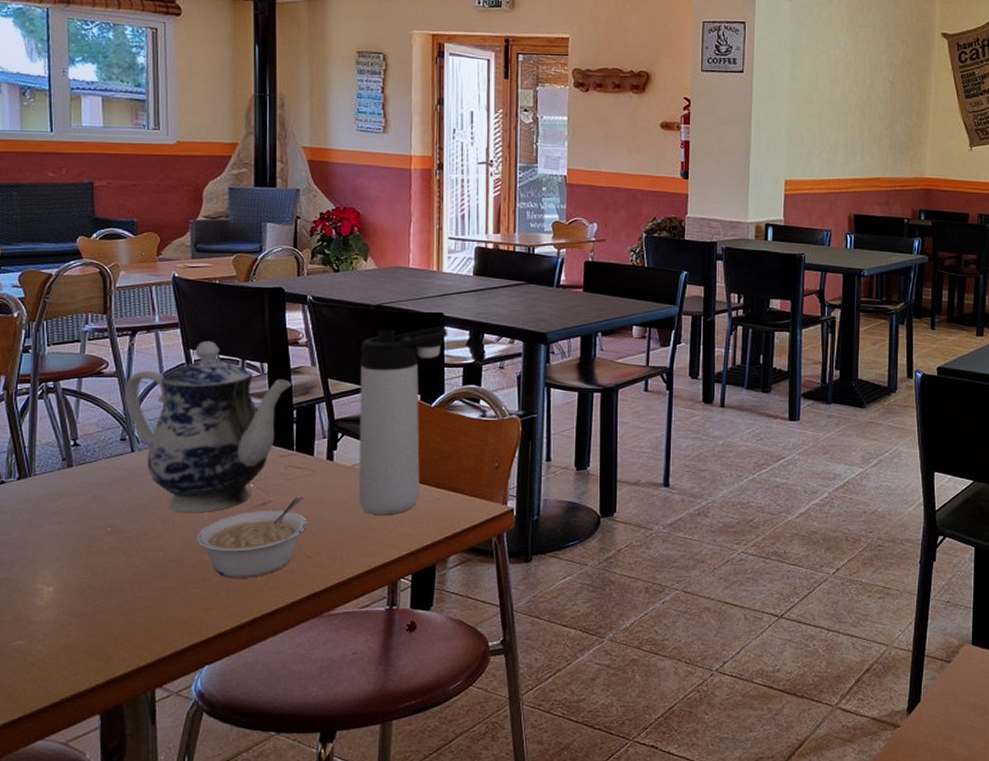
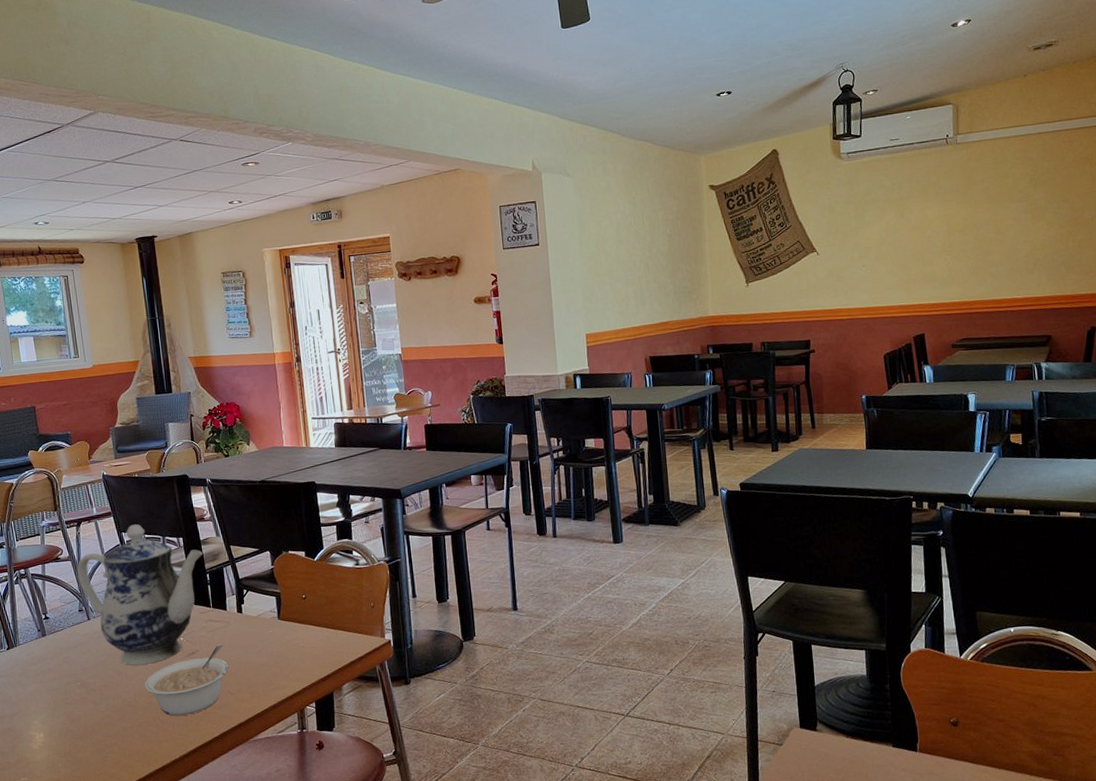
thermos bottle: present [358,327,448,515] -> none [253,493,321,655]

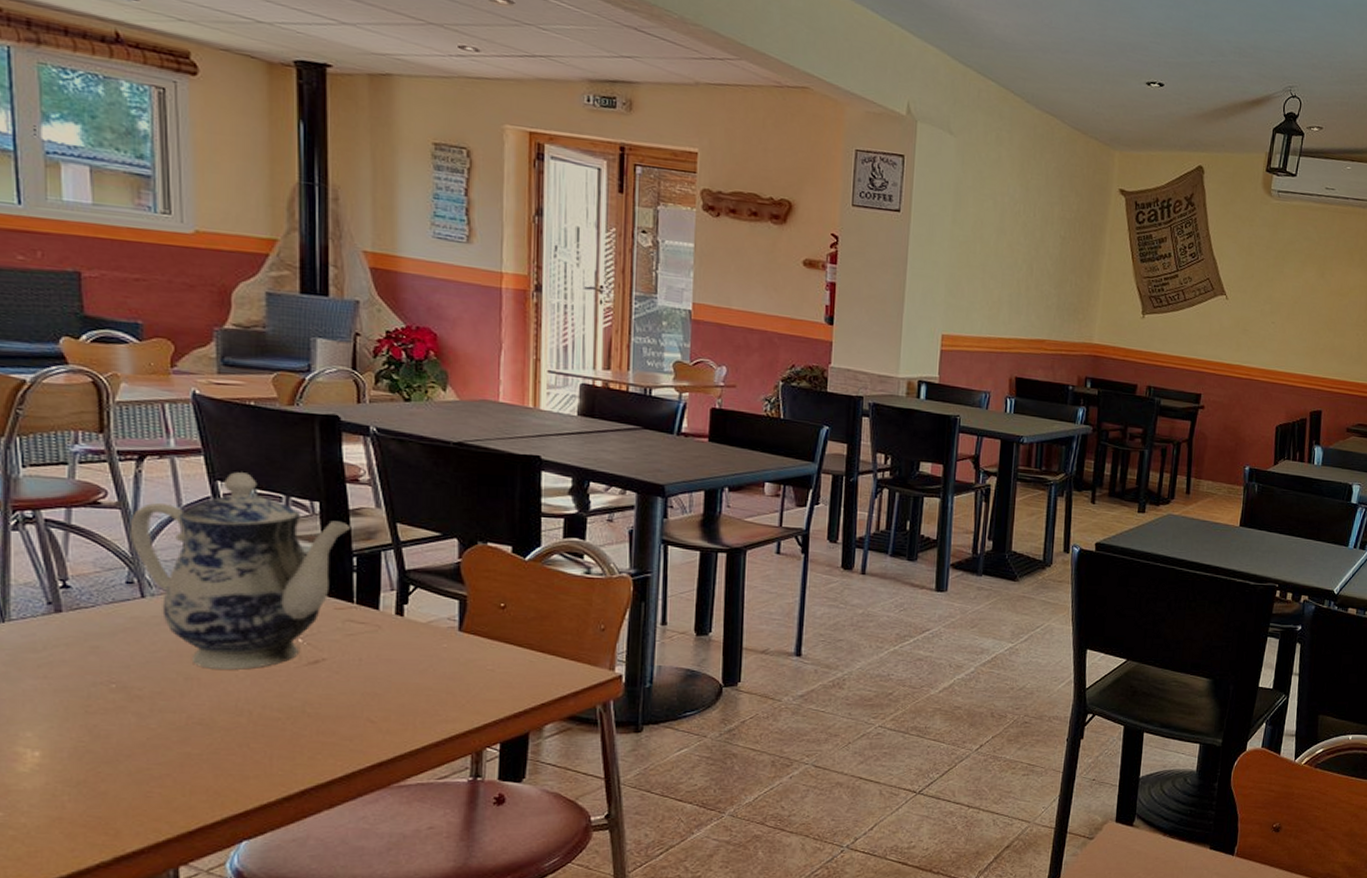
legume: present [145,644,229,716] -> none [230,655,373,745]

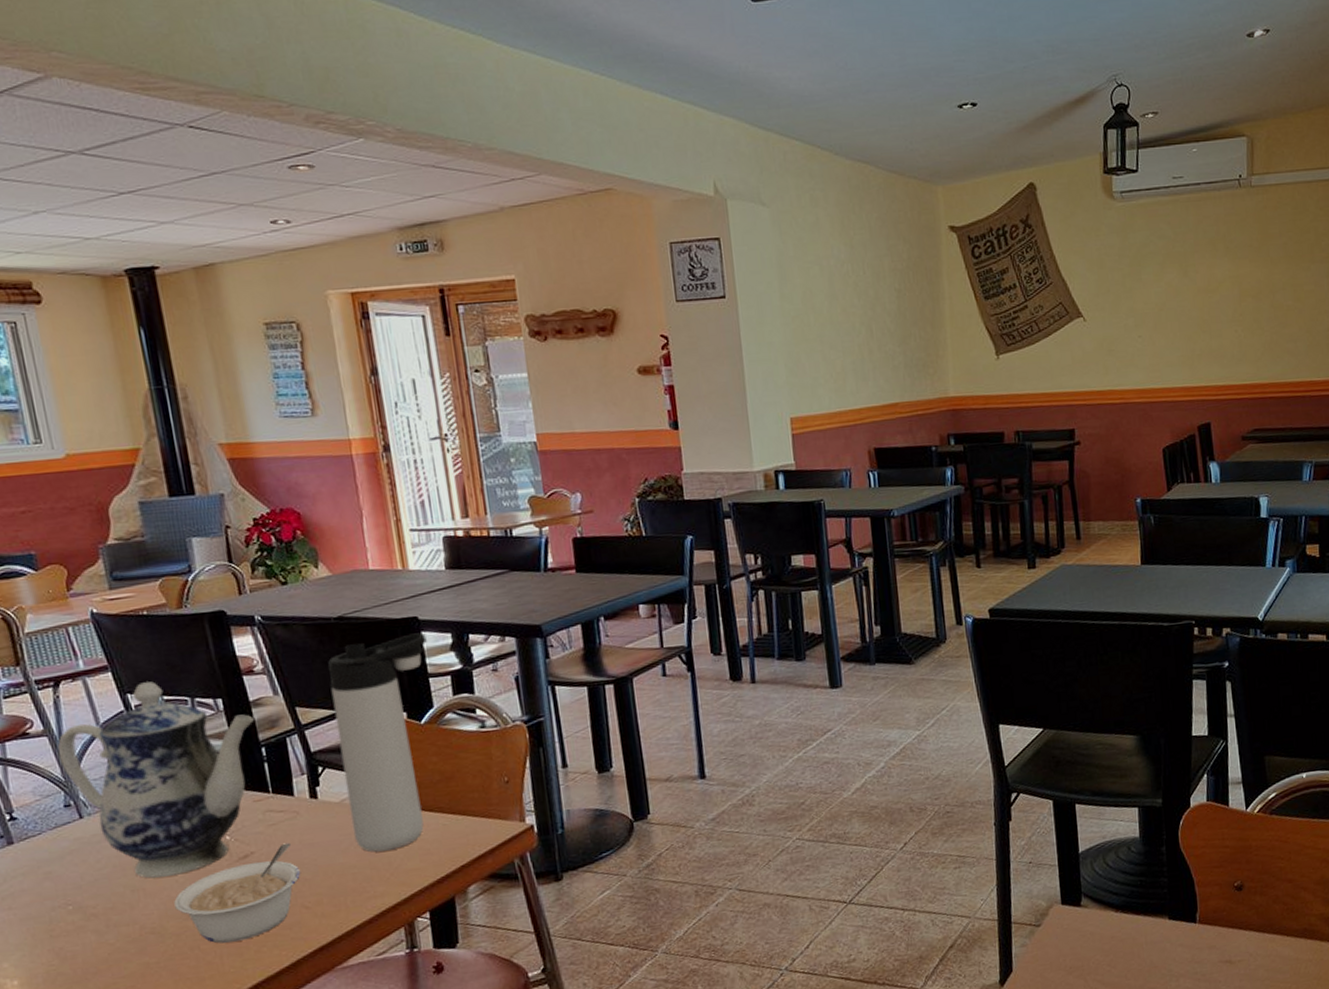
legume: none [230,655,373,745] -> present [174,842,301,944]
thermos bottle: none [435,471,546,678] -> present [328,632,427,852]

